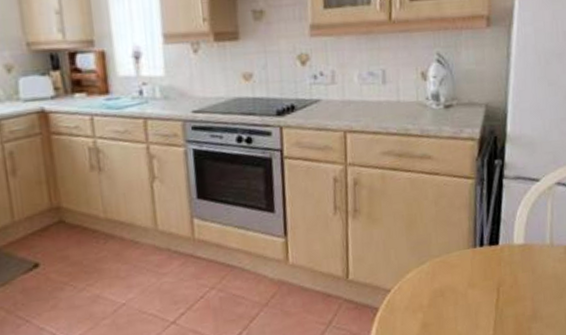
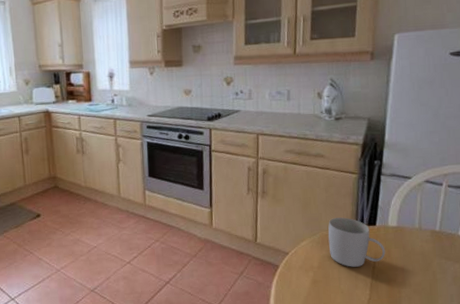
mug: none [439,237,511,302] -> present [328,217,386,267]

